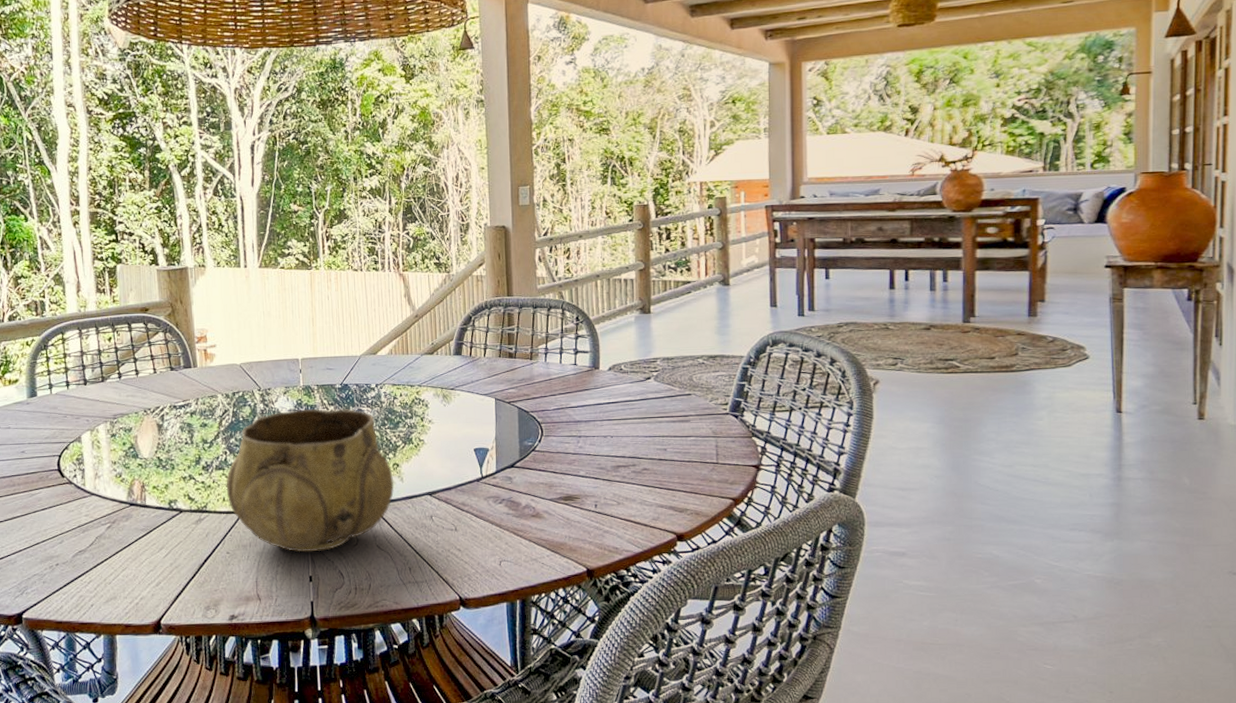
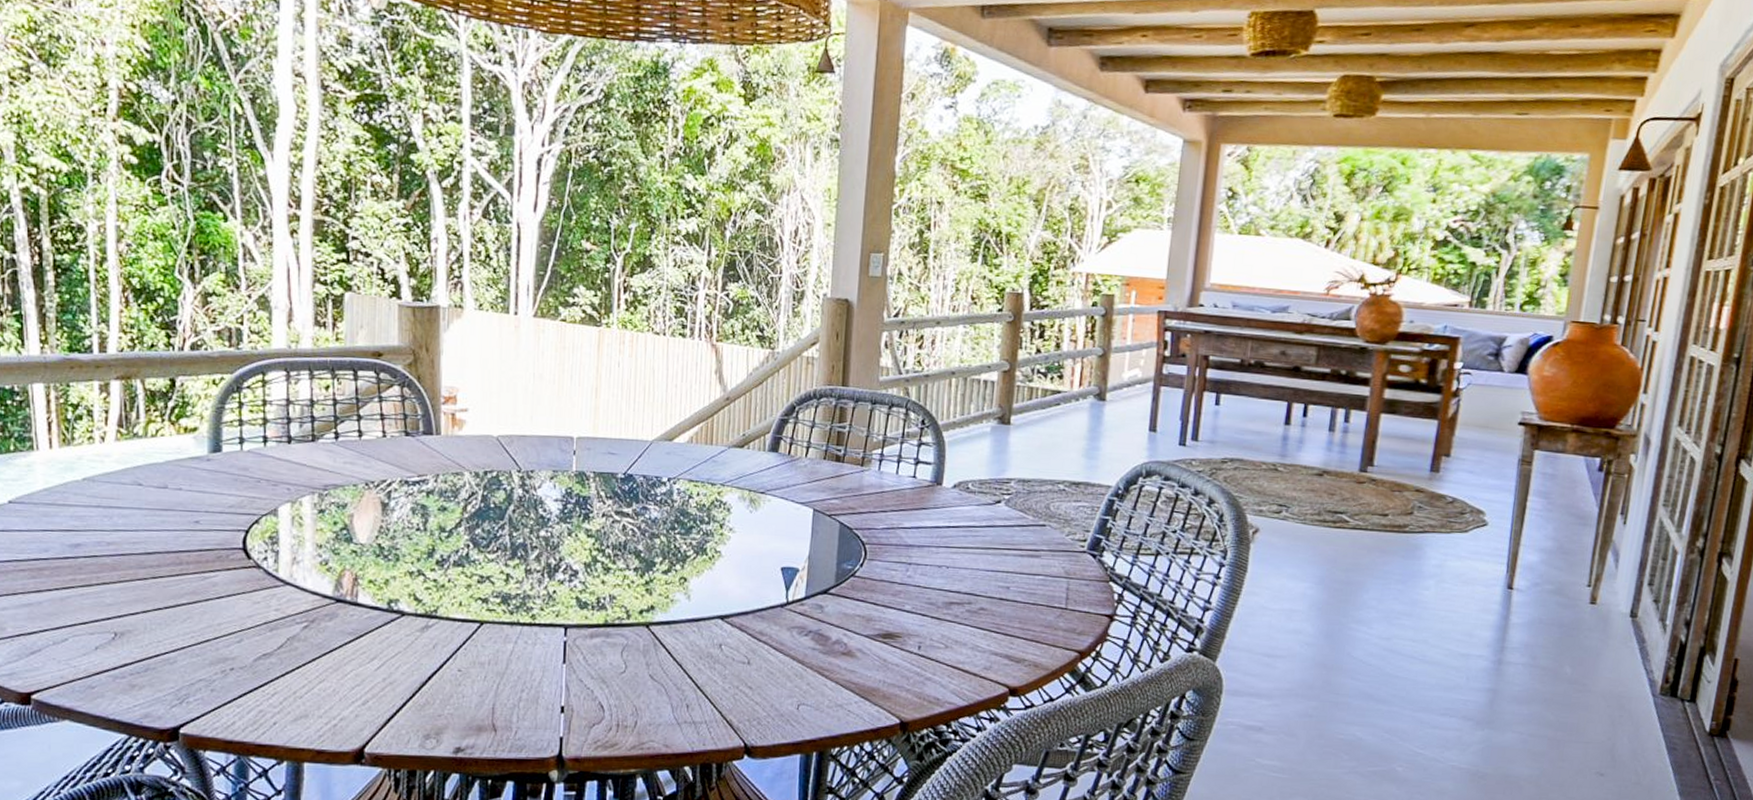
decorative bowl: present [226,408,394,553] -> none [464,500,679,677]

